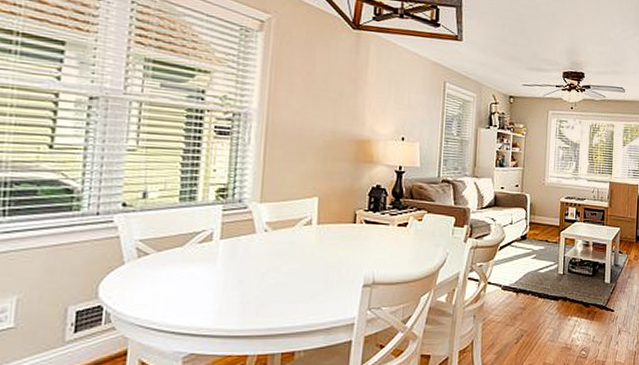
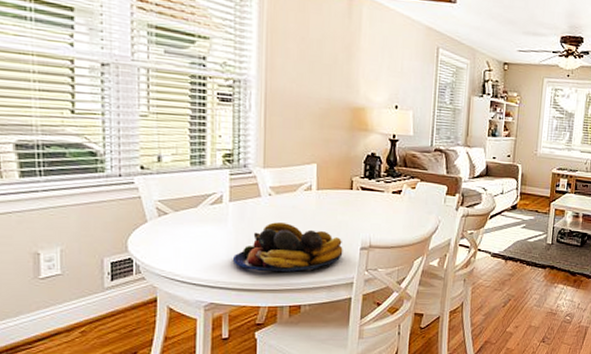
fruit bowl: none [219,260,344,316] -> present [232,222,343,273]

